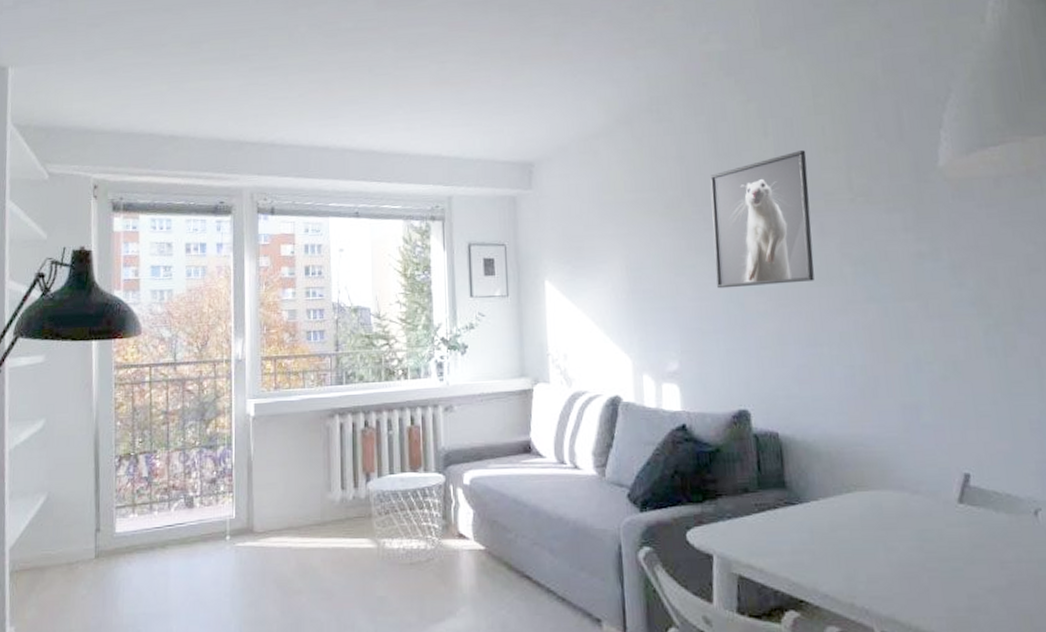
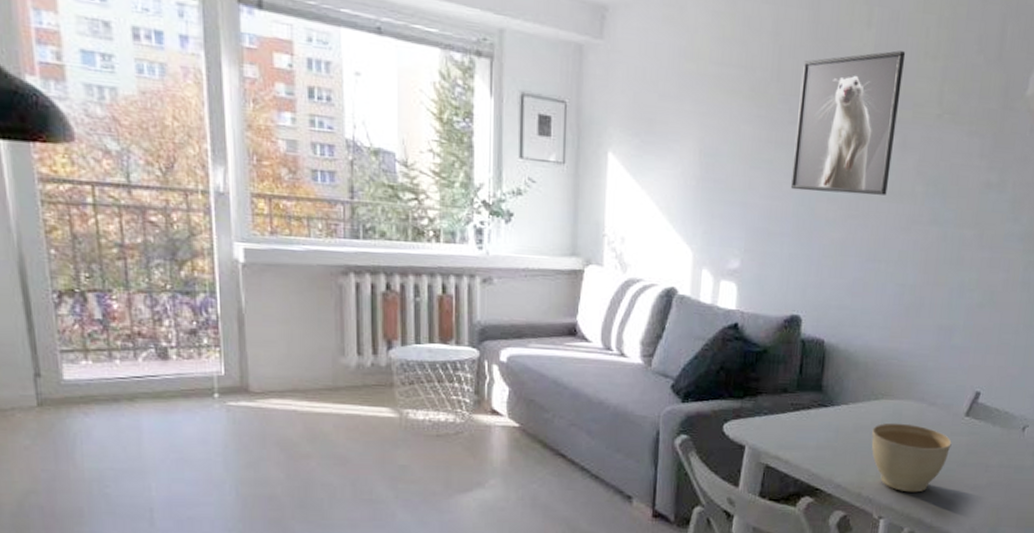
planter bowl: none [851,516,951,600] -> present [871,422,952,493]

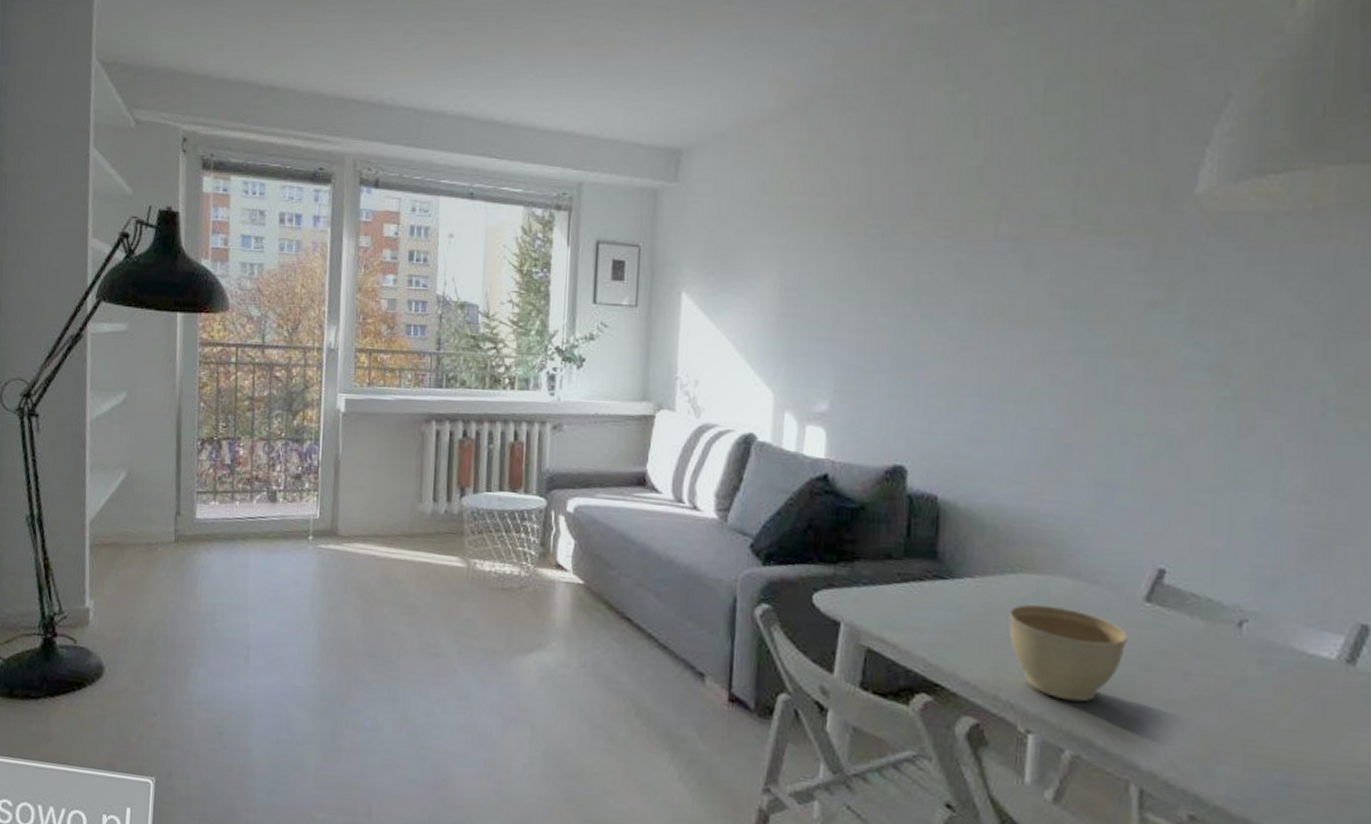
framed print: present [791,50,906,195] -> none [888,160,1024,323]

